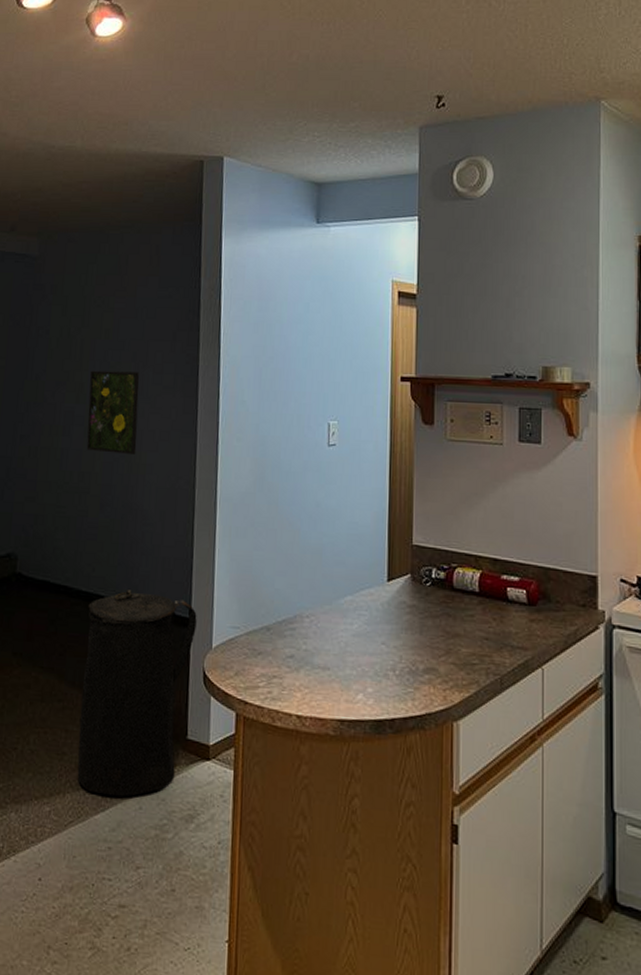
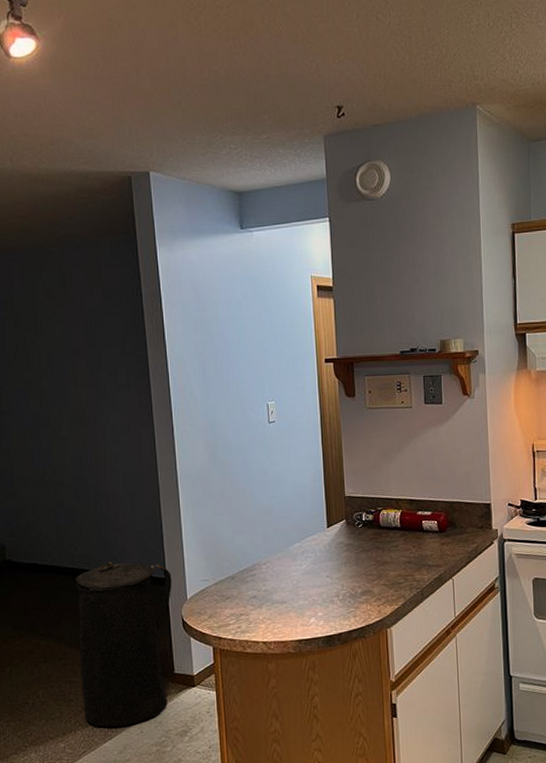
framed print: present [86,370,139,454] -> none [49,375,101,449]

